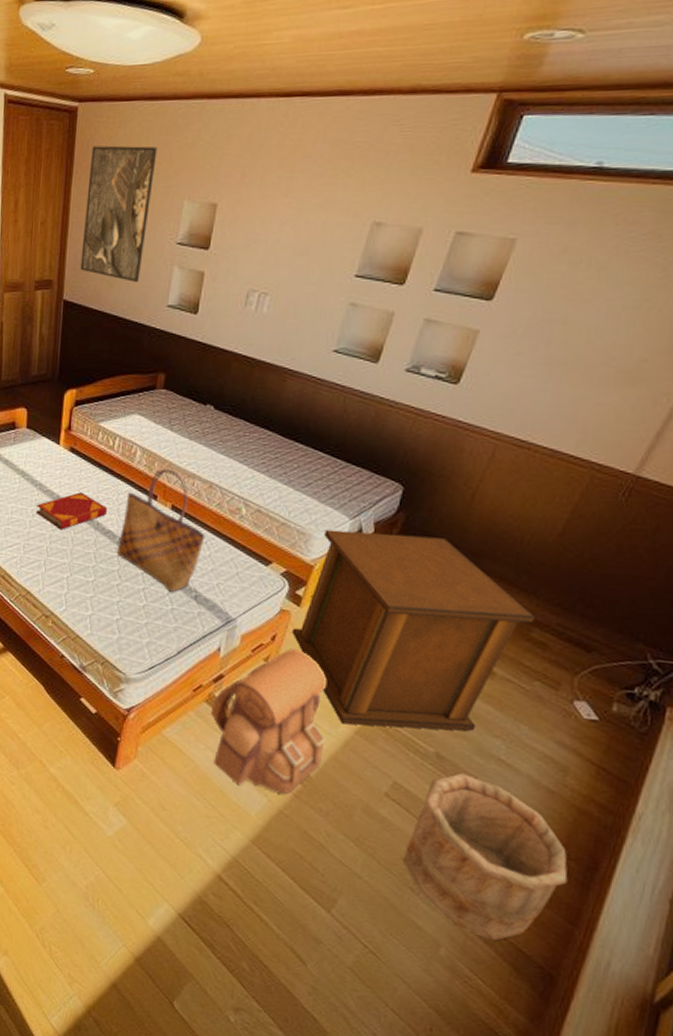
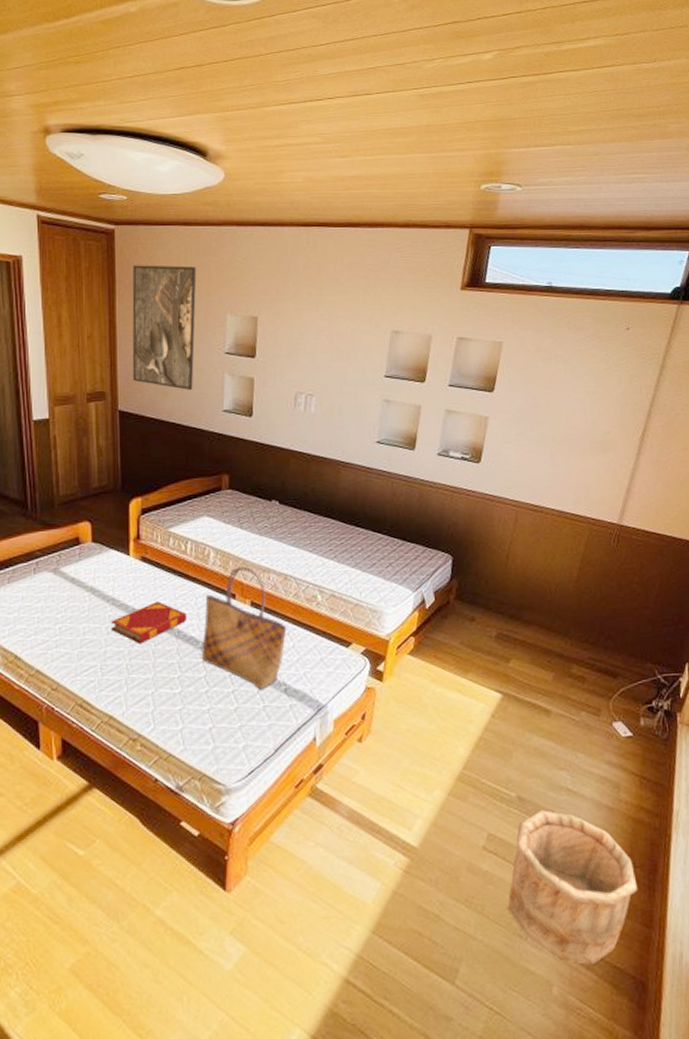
backpack: present [210,648,327,795] -> none [315,724,425,876]
side table: present [292,529,535,731] -> none [379,598,571,788]

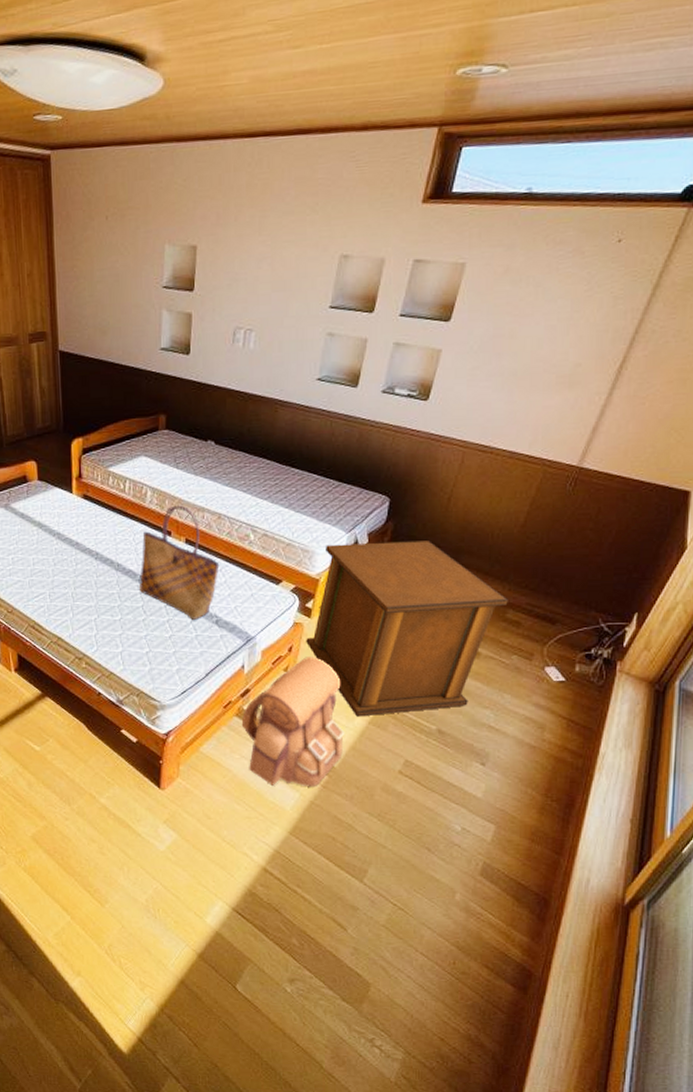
hardback book: present [111,601,188,644] -> none [57,537,126,575]
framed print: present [132,265,197,391] -> none [69,192,134,329]
backpack: none [315,724,425,876] -> present [241,657,345,787]
side table: none [379,598,571,788] -> present [306,541,508,717]
wooden bucket: present [507,810,638,965] -> none [419,743,552,879]

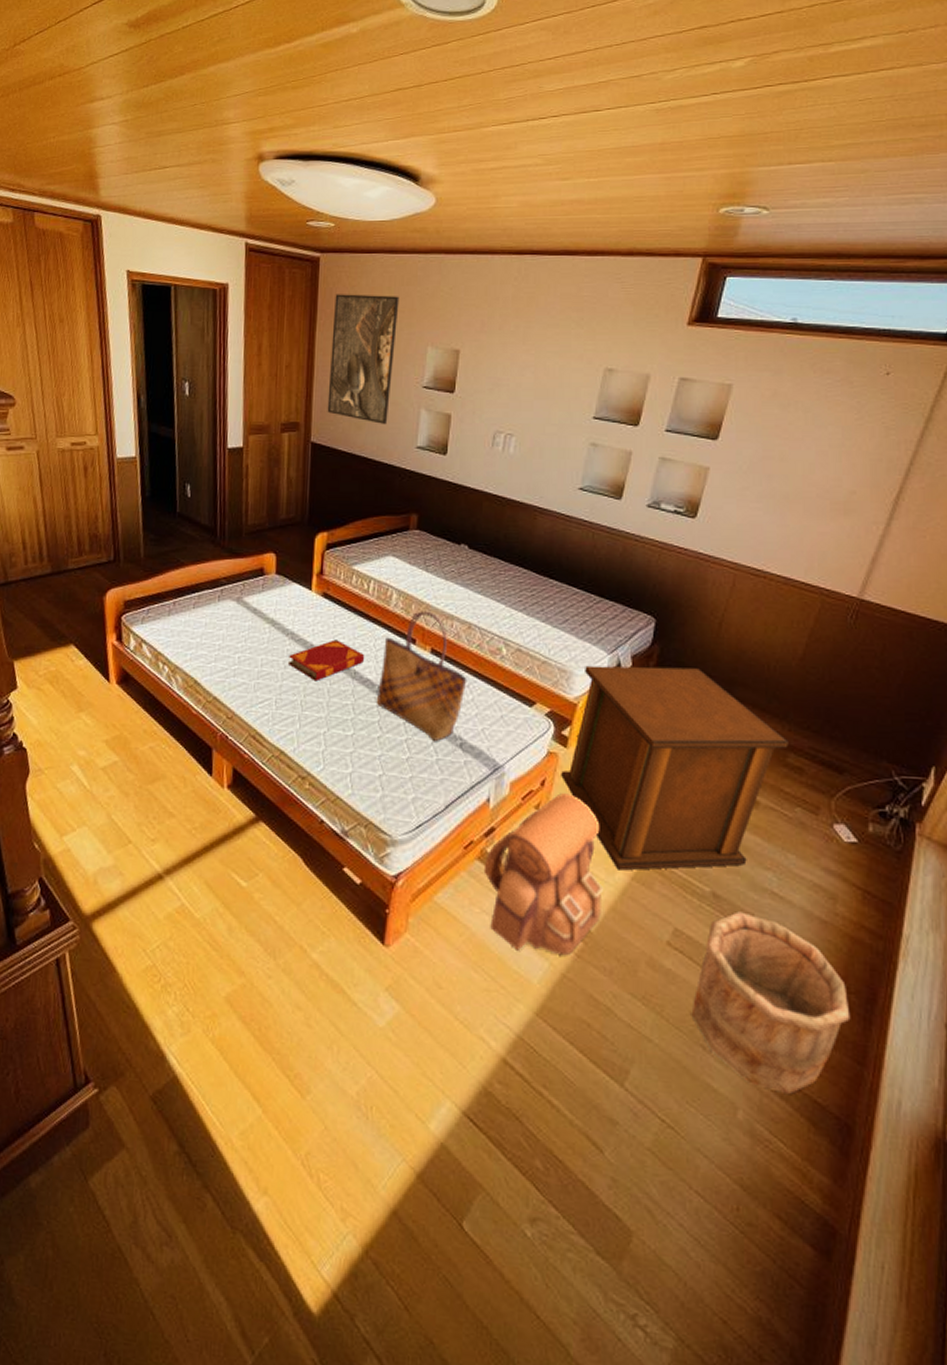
hardback book: none [57,537,126,575] -> present [289,639,365,682]
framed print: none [69,192,134,329] -> present [327,294,400,425]
wooden bucket: none [419,743,552,879] -> present [691,911,851,1094]

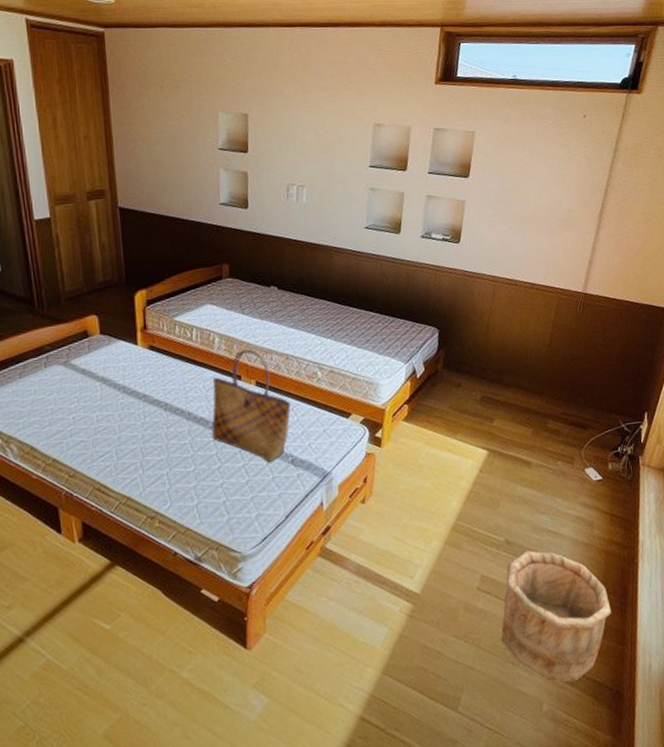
hardback book: present [289,639,365,682] -> none [124,386,197,428]
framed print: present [327,294,400,425] -> none [124,66,190,186]
backpack: present [483,793,604,956] -> none [325,485,425,624]
side table: present [561,665,788,871] -> none [379,365,547,539]

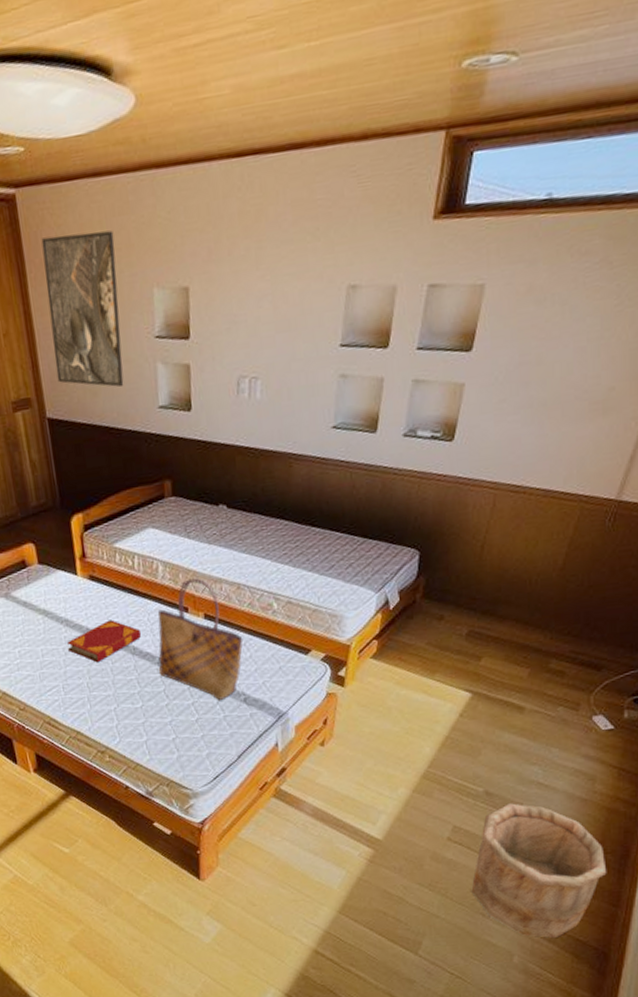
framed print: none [124,66,190,186] -> present [41,230,124,388]
hardback book: none [124,386,197,428] -> present [67,619,142,663]

